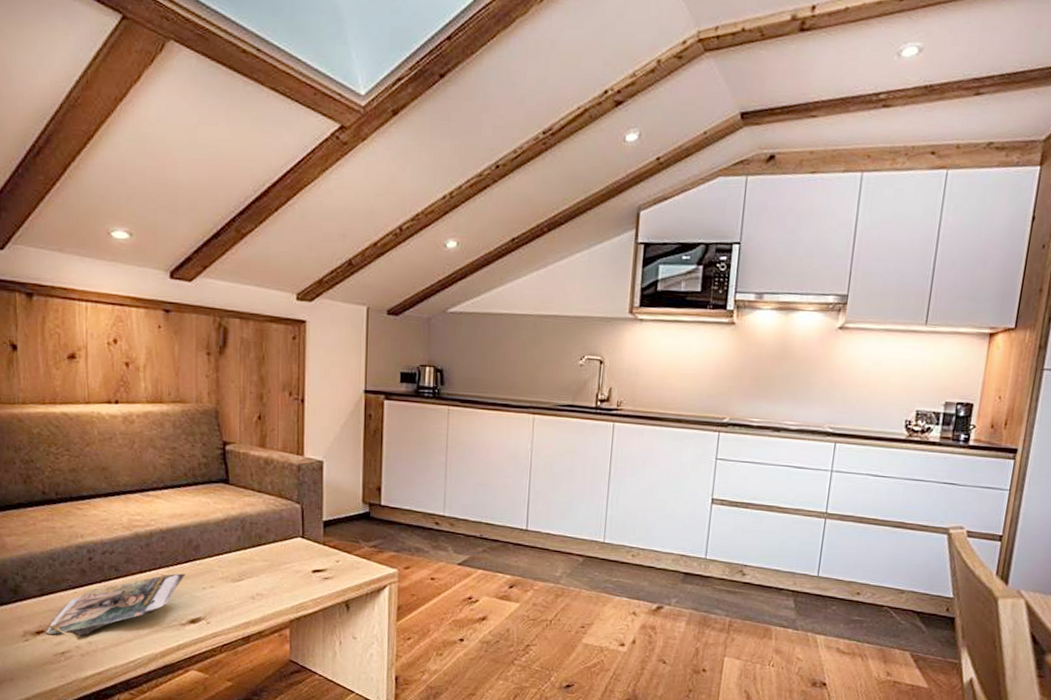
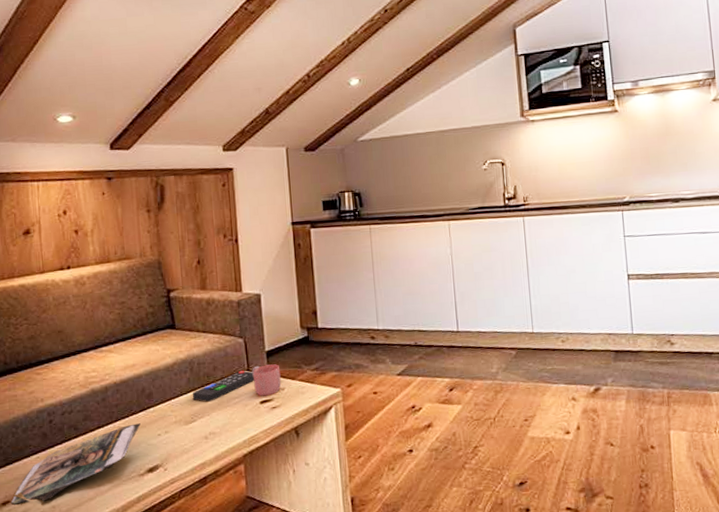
remote control: none [241,536,309,563] -> present [192,370,255,402]
mug: none [307,534,337,566] -> present [252,364,282,396]

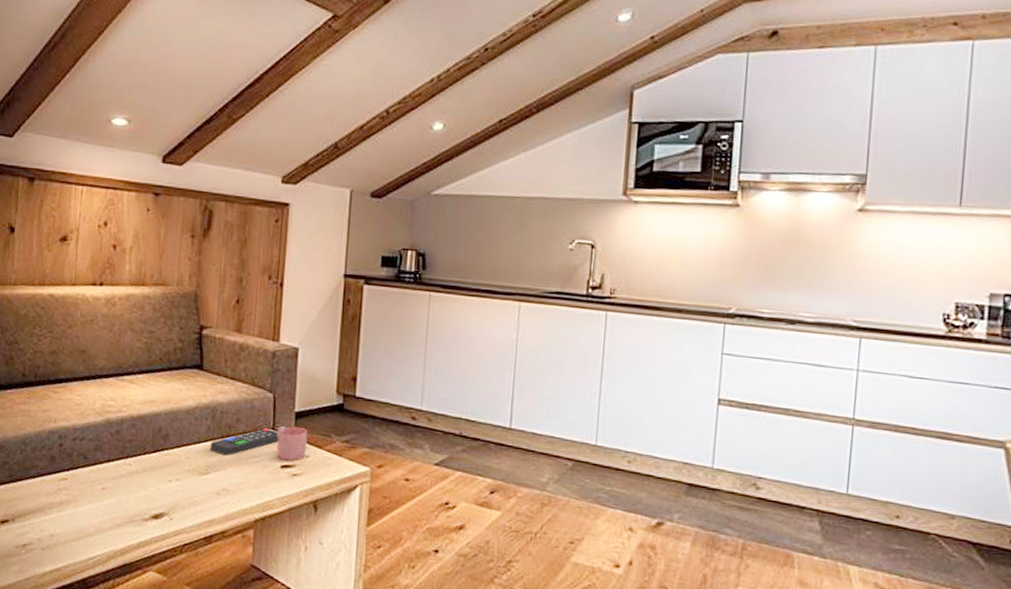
magazine: present [11,423,141,505] -> none [10,464,152,527]

